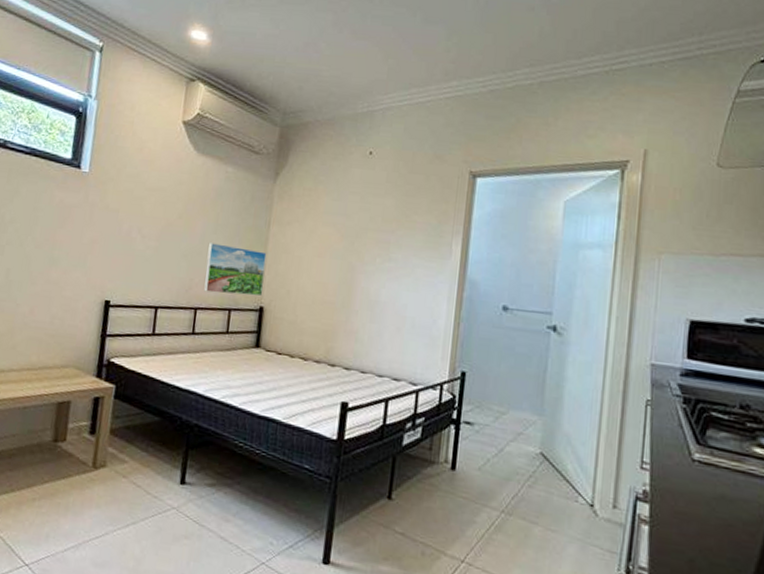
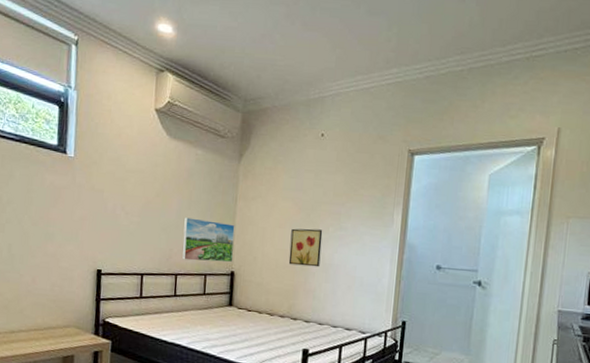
wall art: none [327,258,369,305] -> present [288,228,323,268]

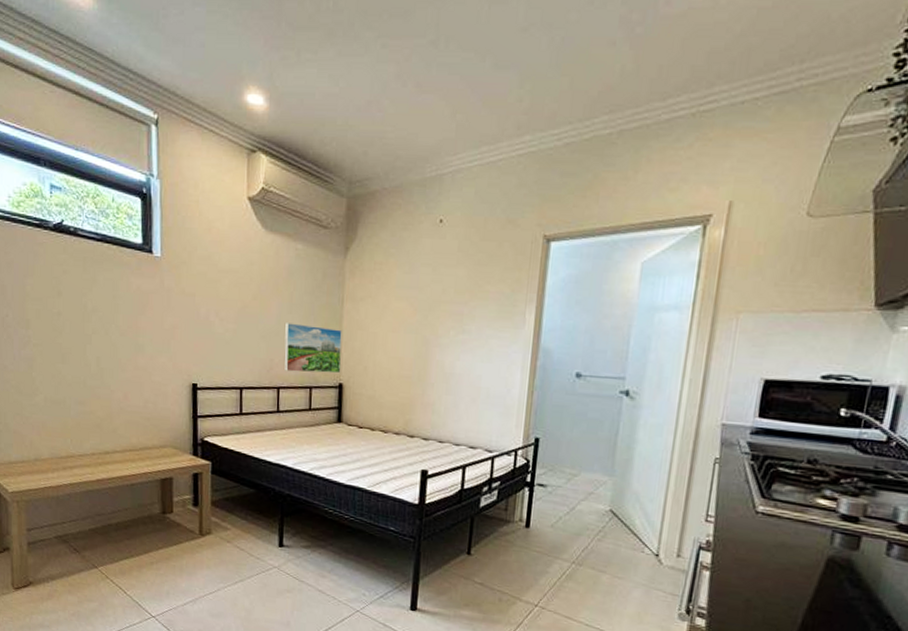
wall art: present [288,228,323,268] -> none [403,332,443,377]

